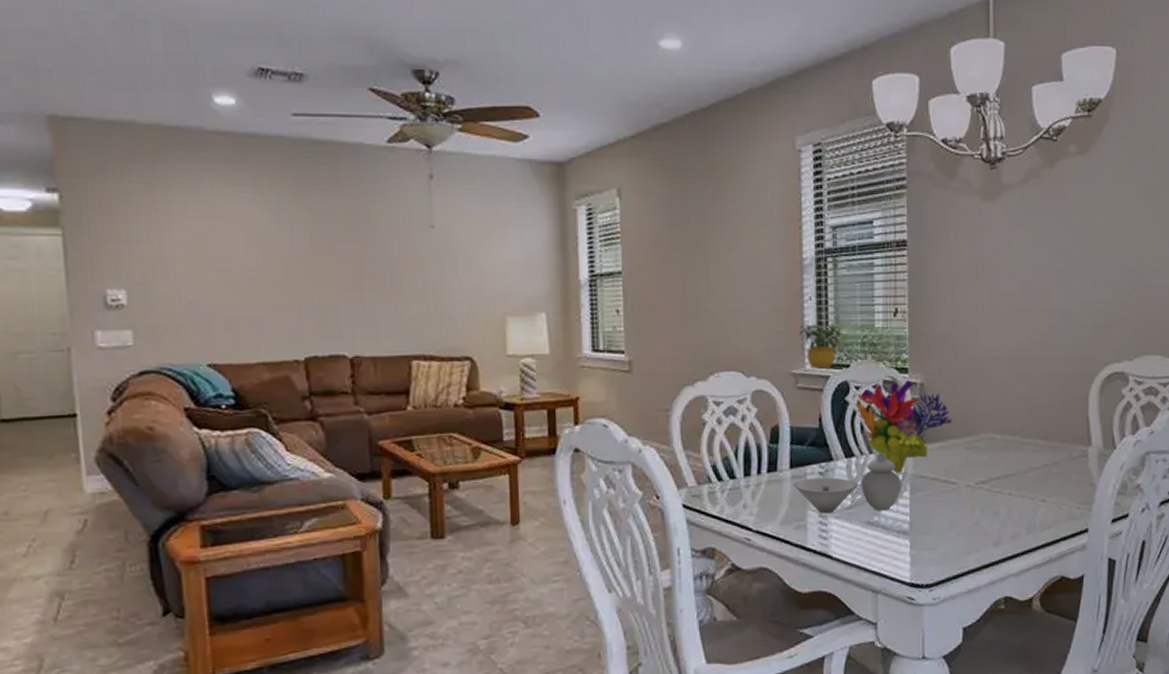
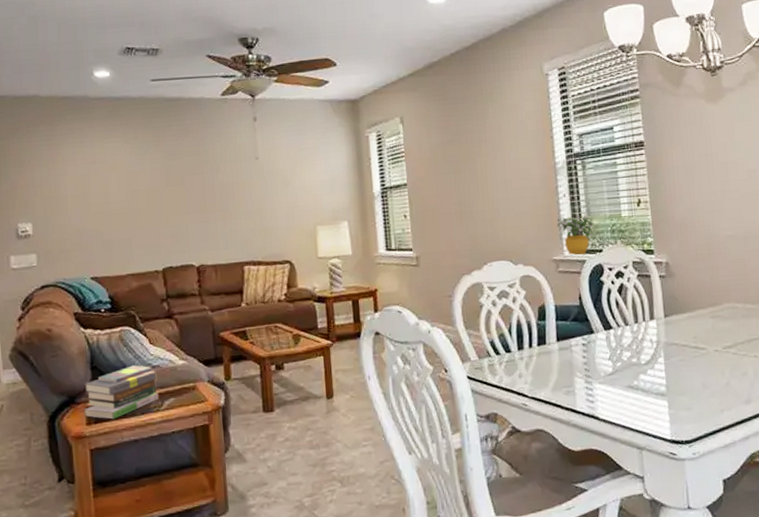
books: none [197,476,297,542] -> present [83,365,159,420]
bowl: present [793,453,901,514] -> none [561,325,656,380]
flower arrangement: present [854,380,952,474] -> none [608,260,697,343]

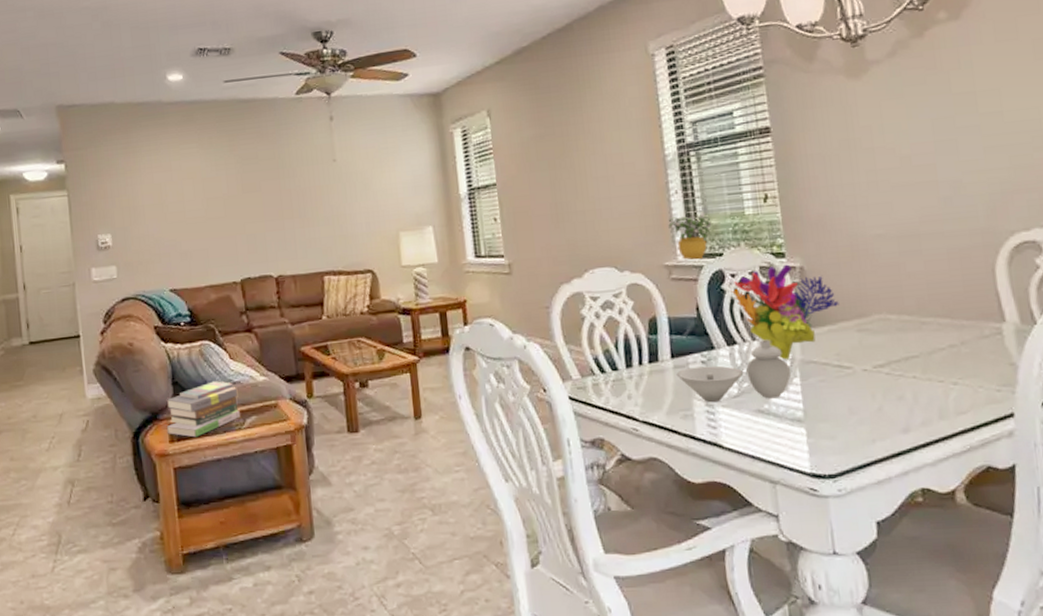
bowl: none [561,325,656,380] -> present [676,339,791,403]
flower arrangement: none [608,260,697,343] -> present [730,264,839,360]

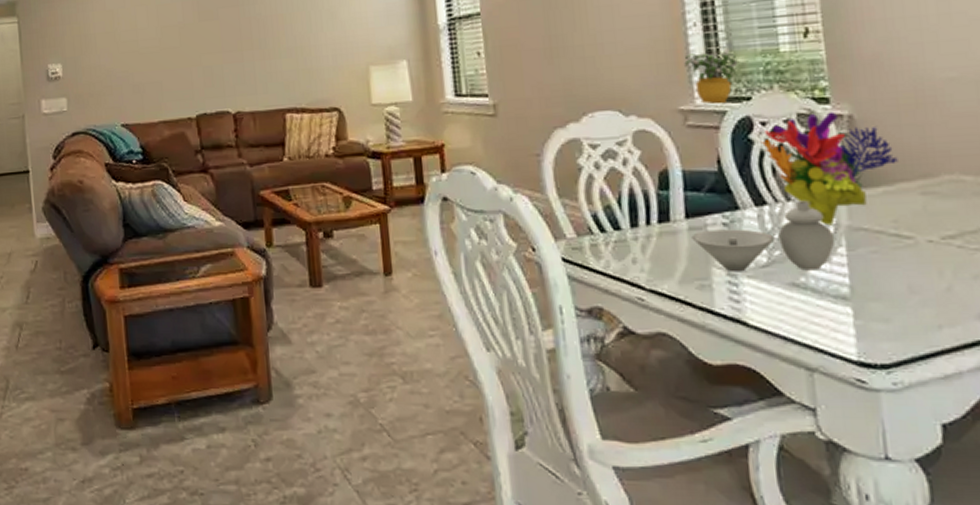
books: present [166,381,240,438] -> none [117,224,194,284]

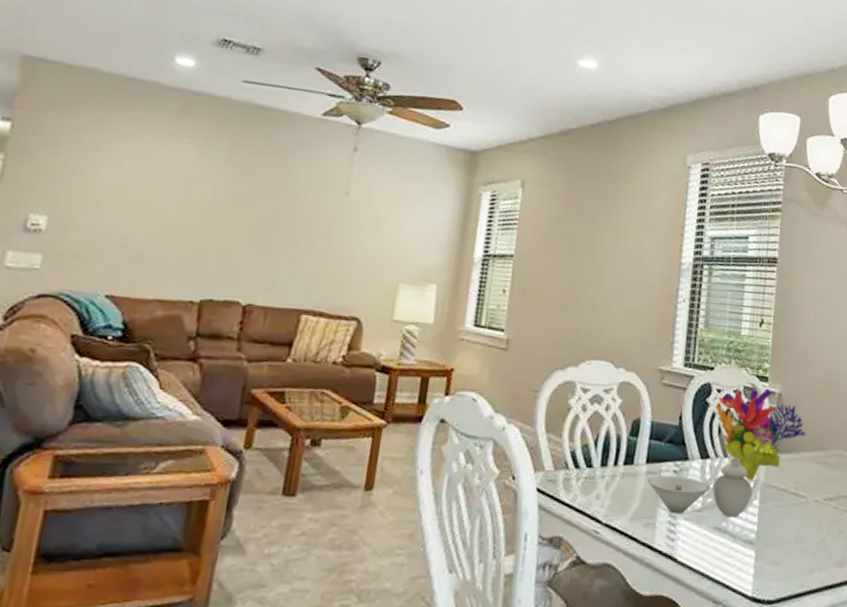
potted flower: present [684,47,740,105] -> none [670,324,711,370]

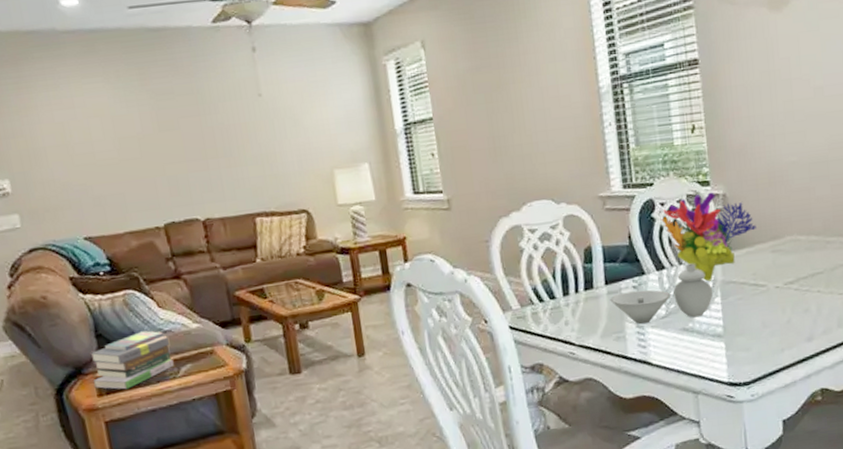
books: none [48,412,158,476] -> present [91,330,174,390]

